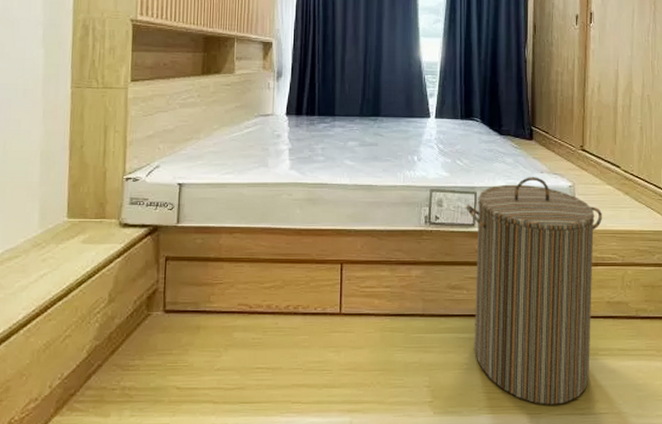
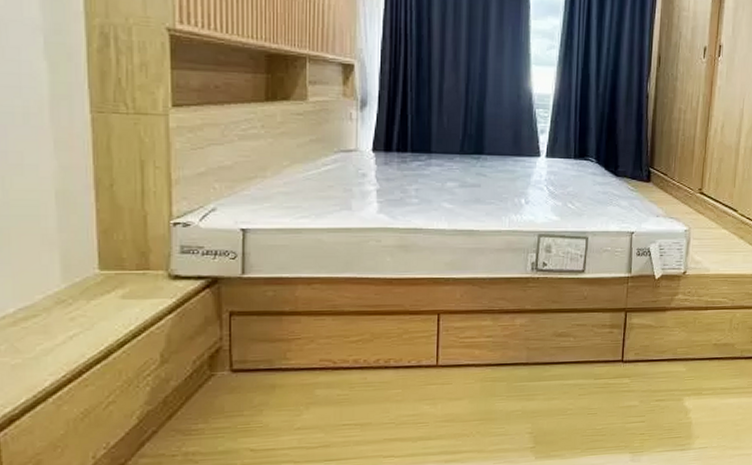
laundry hamper: present [466,177,603,405] -> none [576,221,717,444]

